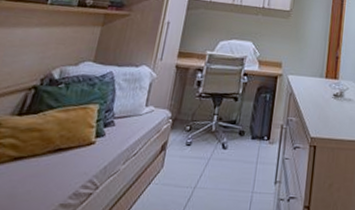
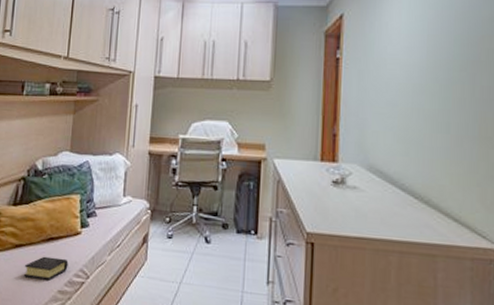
book: none [19,168,77,194] -> present [23,256,69,281]

